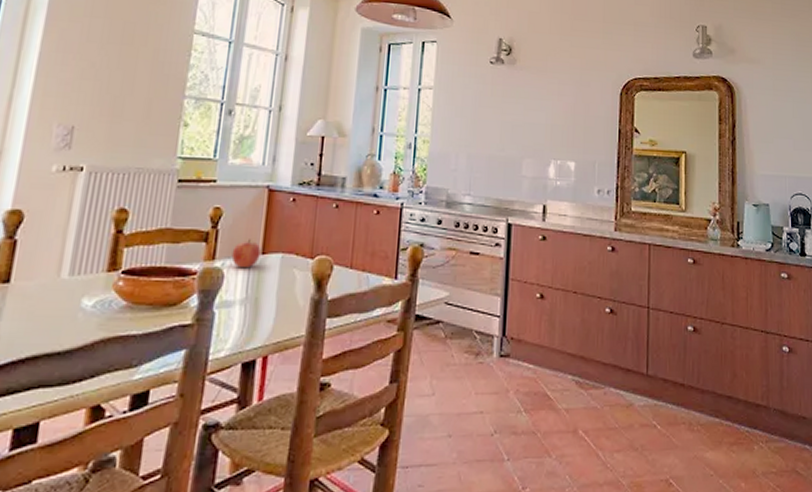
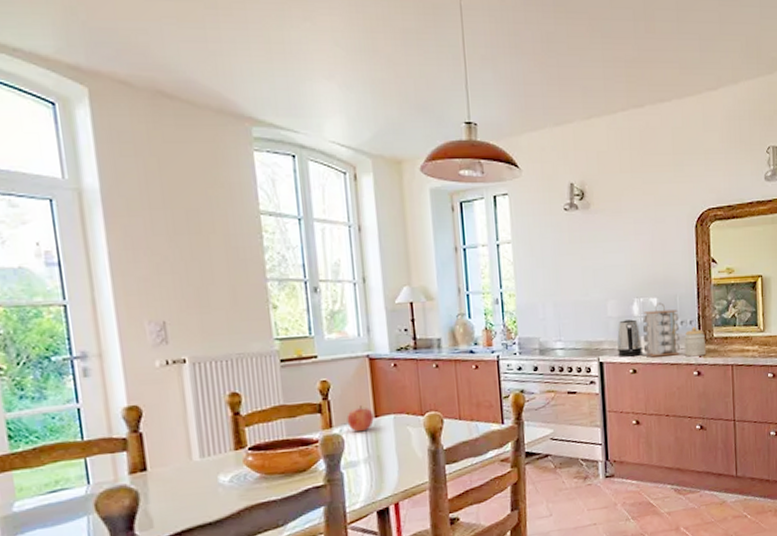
kettle: none [528,181,556,222] -> present [617,319,644,357]
spice rack: none [556,167,597,227] -> present [642,302,681,358]
jar: none [600,198,623,230] -> present [684,327,707,357]

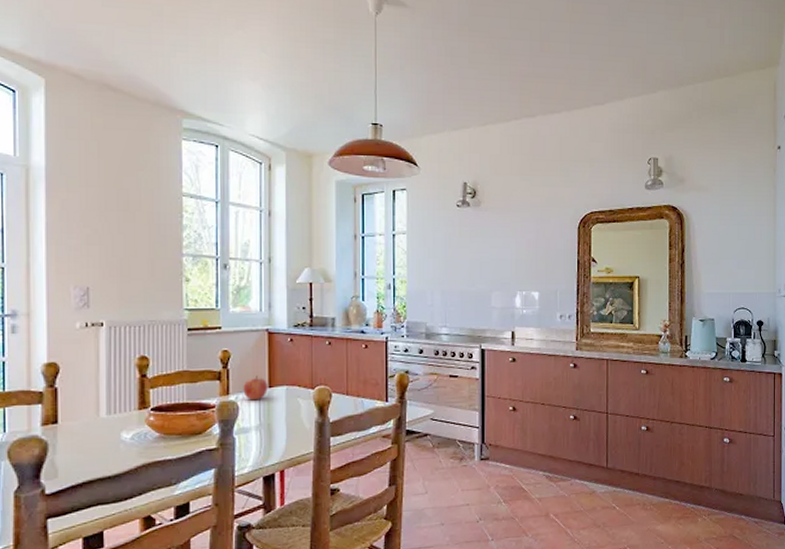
kettle: present [617,319,644,357] -> none [499,311,523,346]
spice rack: present [642,302,681,358] -> none [523,296,559,349]
jar: present [684,327,707,357] -> none [563,321,583,349]

